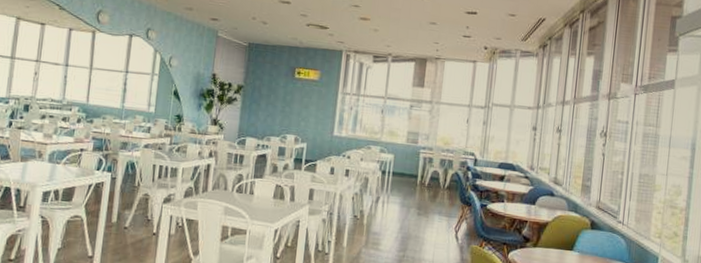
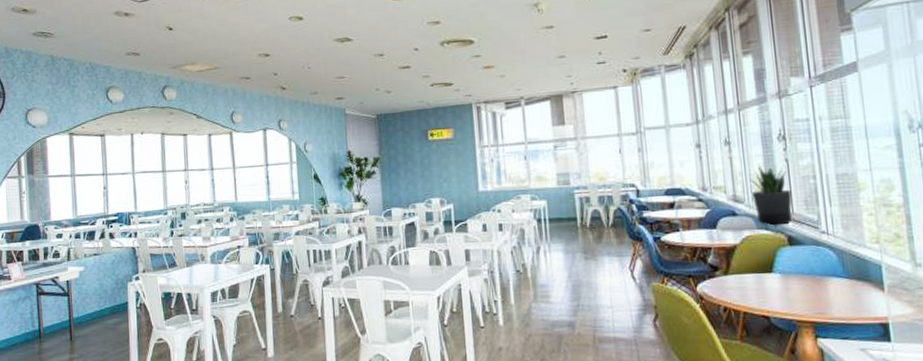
planter: none [569,155,602,210] -> present [749,165,793,225]

